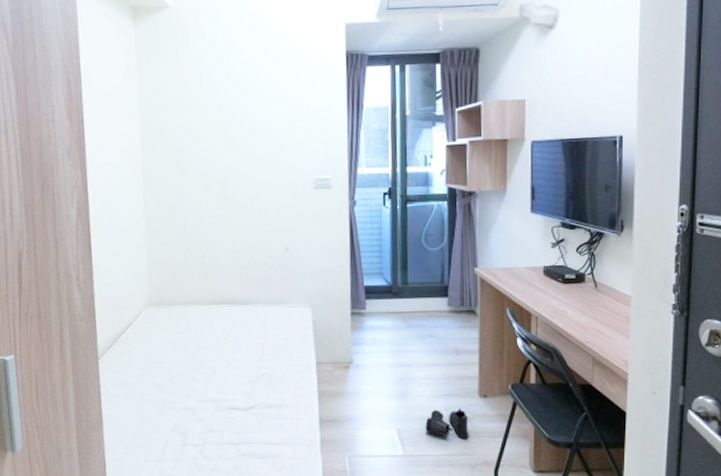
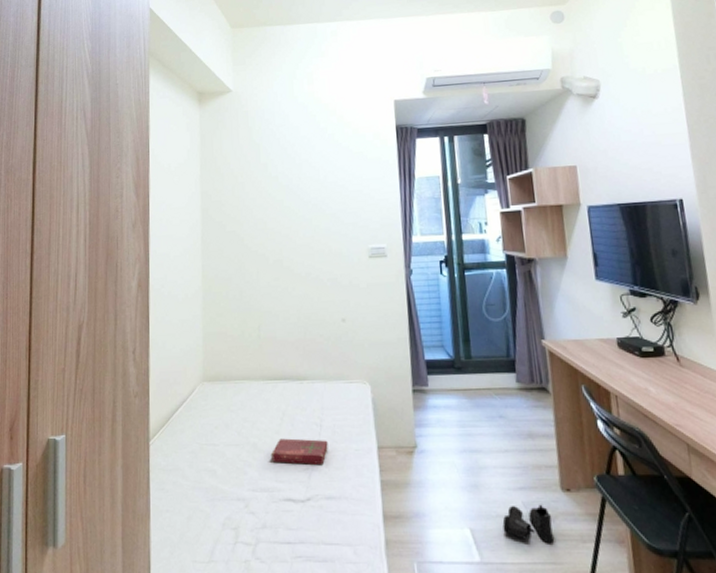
book: none [216,356,270,378] -> present [270,438,328,464]

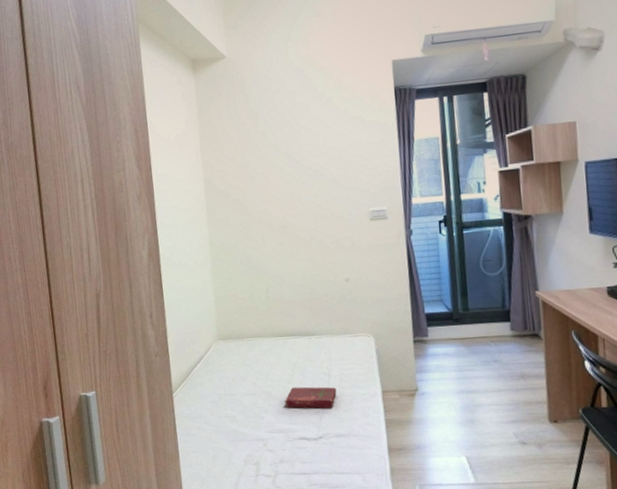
boots: present [502,504,555,543] -> none [495,434,542,465]

